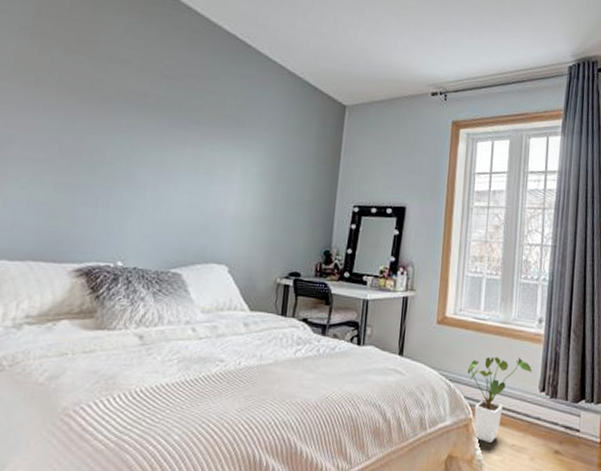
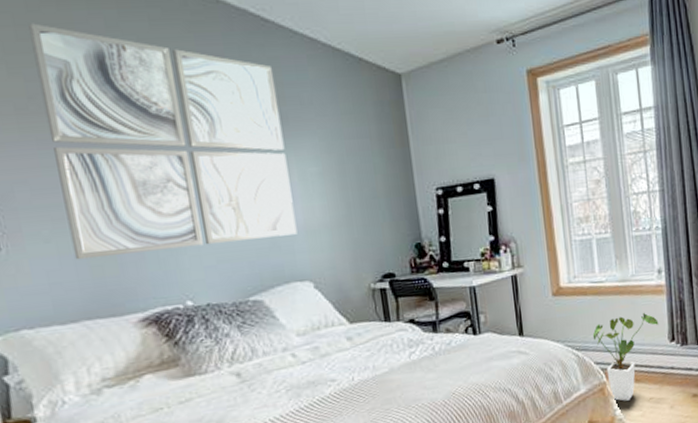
wall art: none [40,18,244,222] -> present [28,23,298,260]

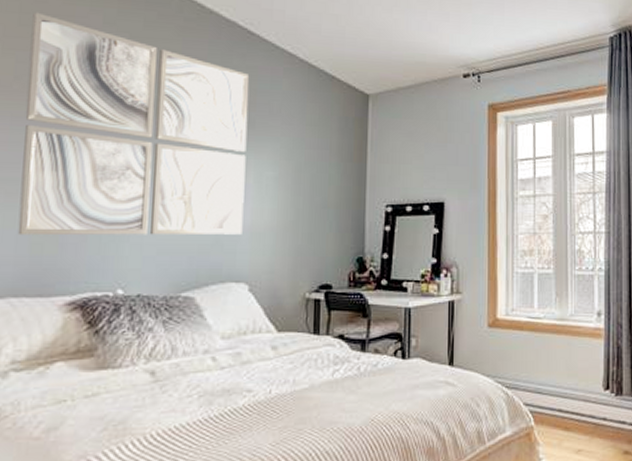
house plant: present [592,312,659,401] -> none [524,355,594,450]

